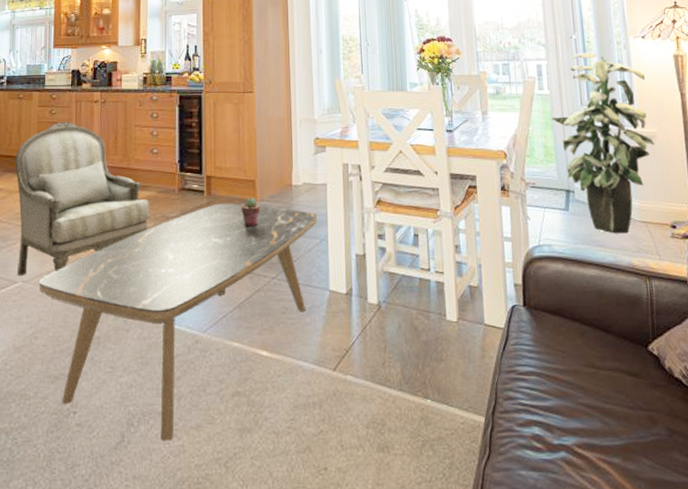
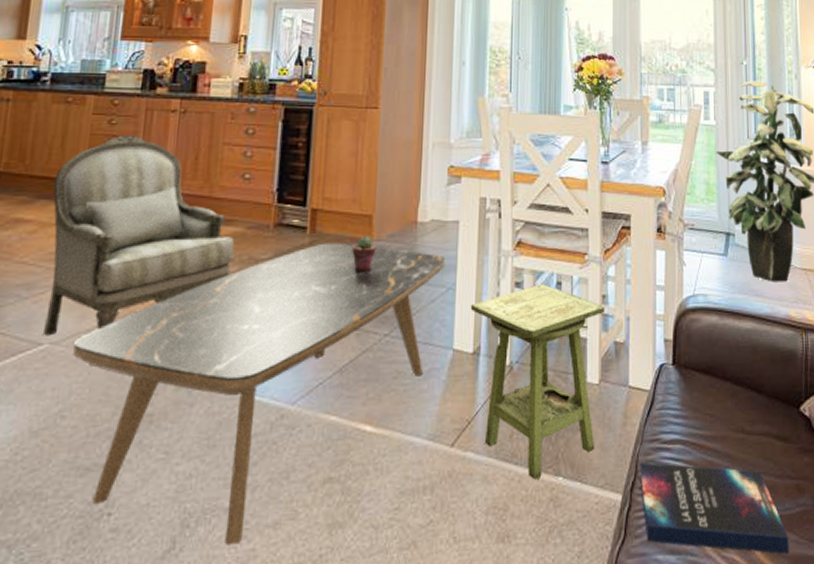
side table: none [341,236,459,401] -> present [470,284,605,480]
hardback book: none [499,390,646,477] -> present [640,462,790,554]

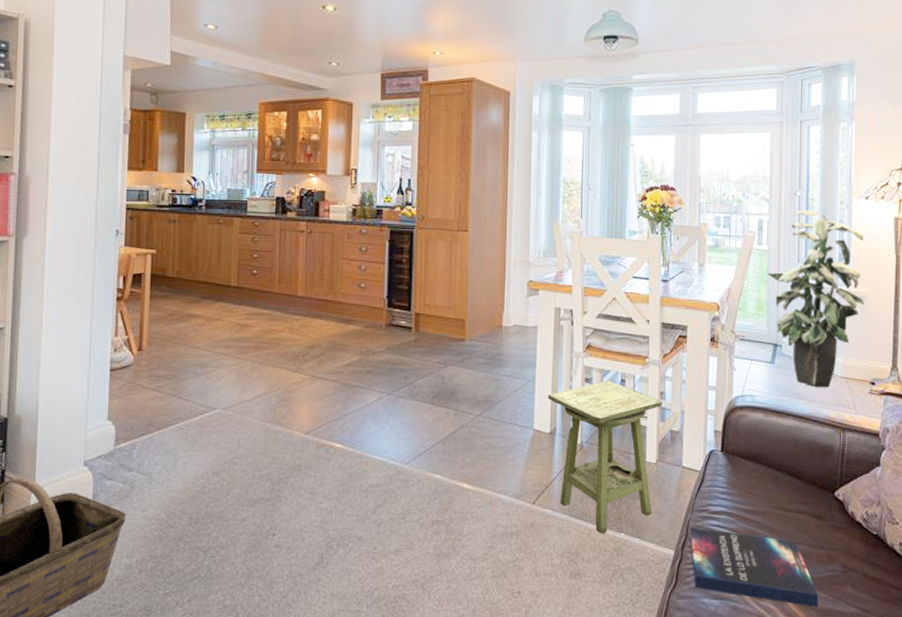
armchair: present [44,134,235,336] -> none [214,249,356,403]
coffee table: present [73,243,446,546] -> none [239,340,526,563]
potted succulent: present [352,236,377,272] -> none [449,336,469,364]

